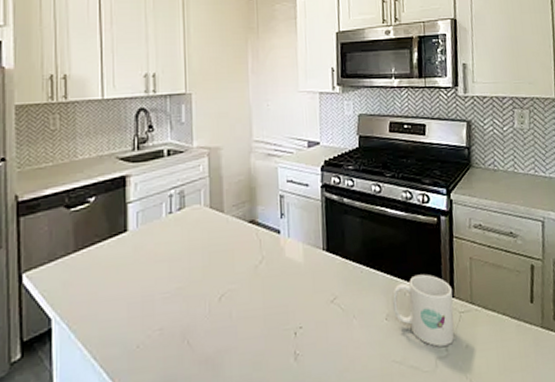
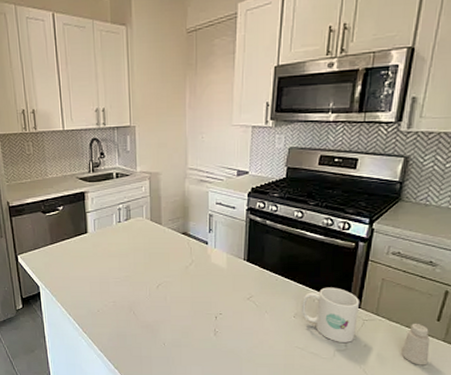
saltshaker: none [504,309,533,364] -> present [401,324,430,365]

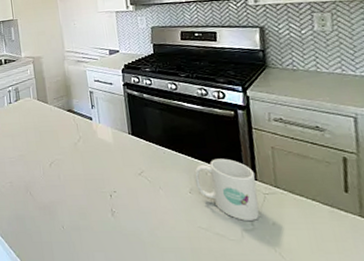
saltshaker: present [401,324,430,365] -> none [315,196,352,247]

